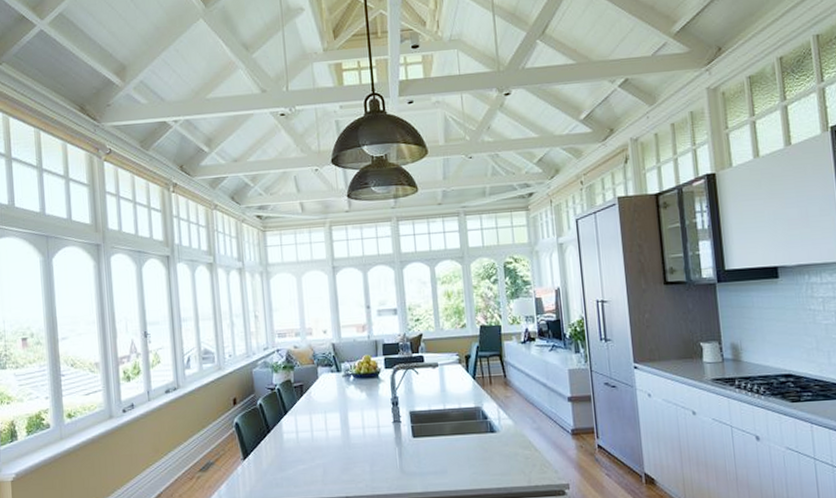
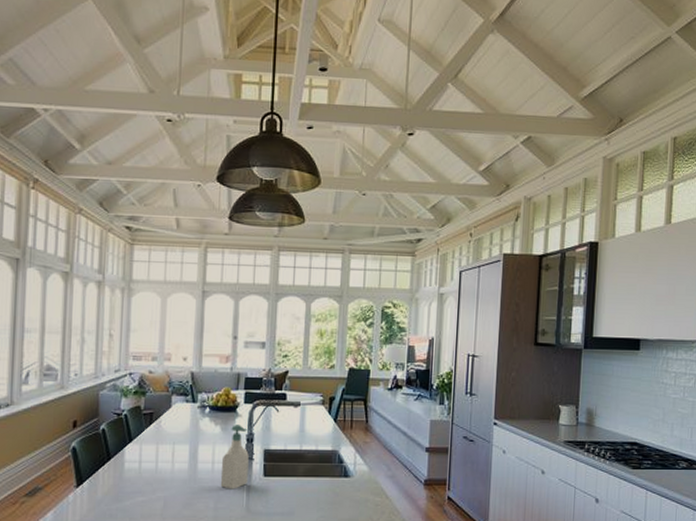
soap bottle: none [371,389,398,453] -> present [220,425,249,489]

